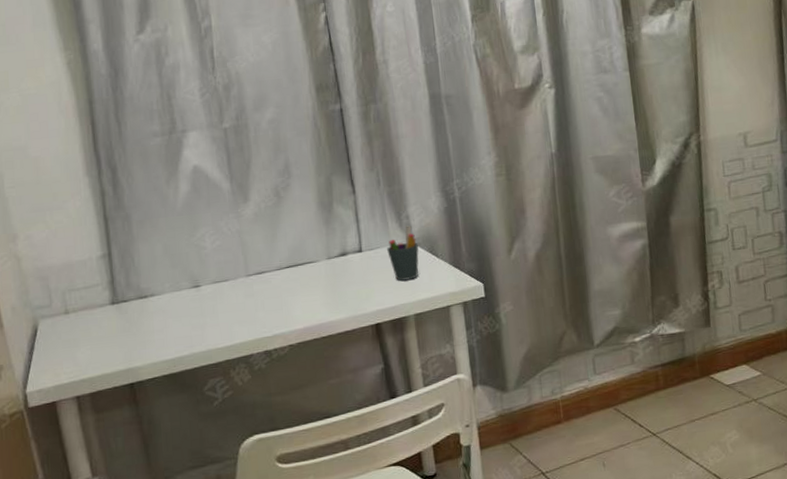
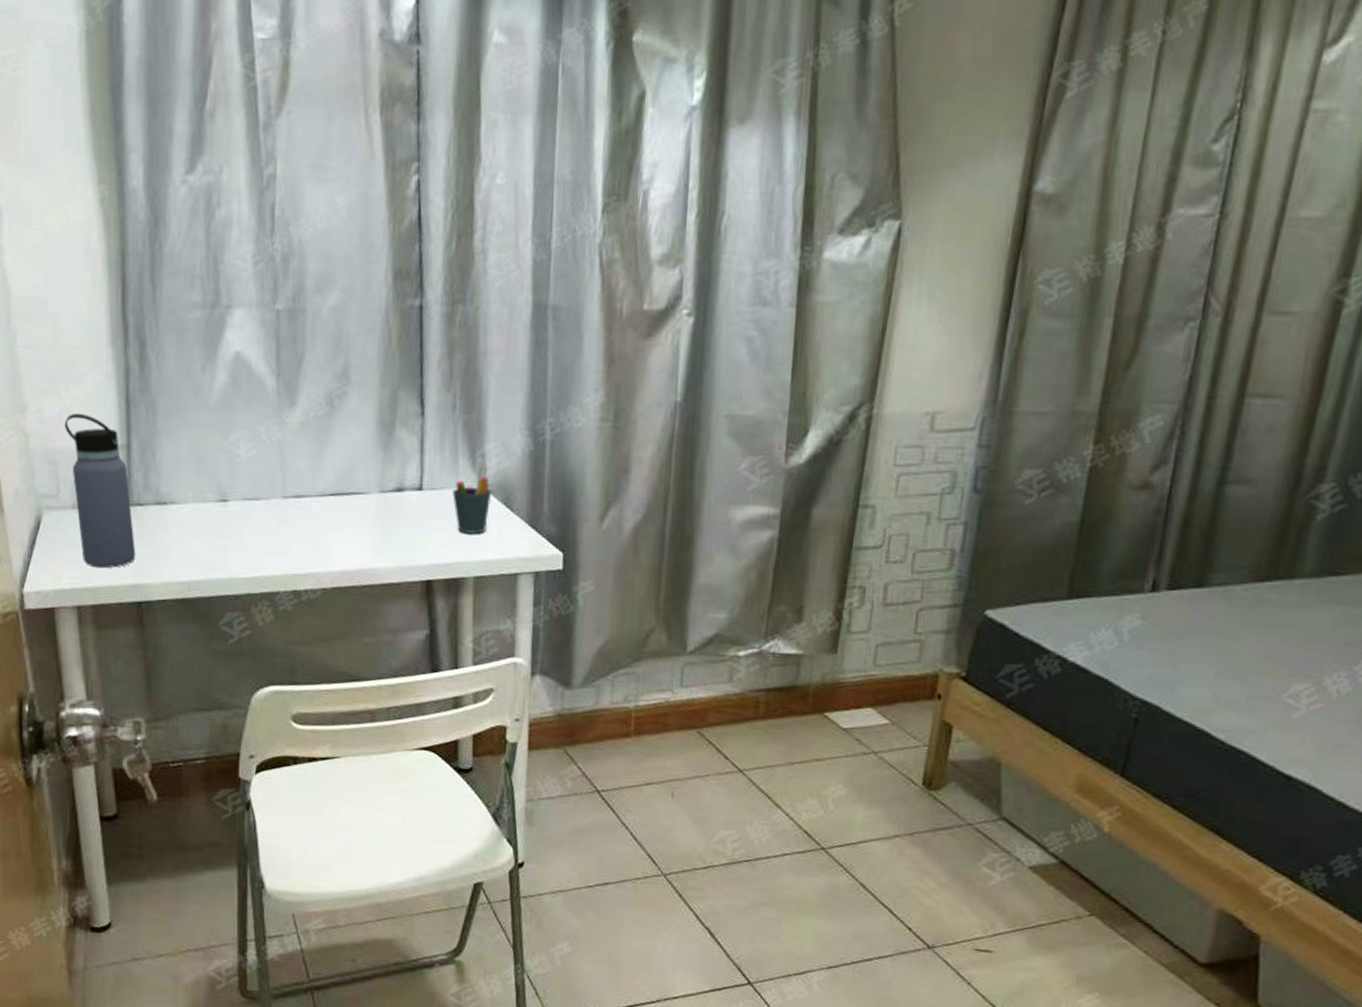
water bottle: none [52,234,125,361] -> present [65,414,136,569]

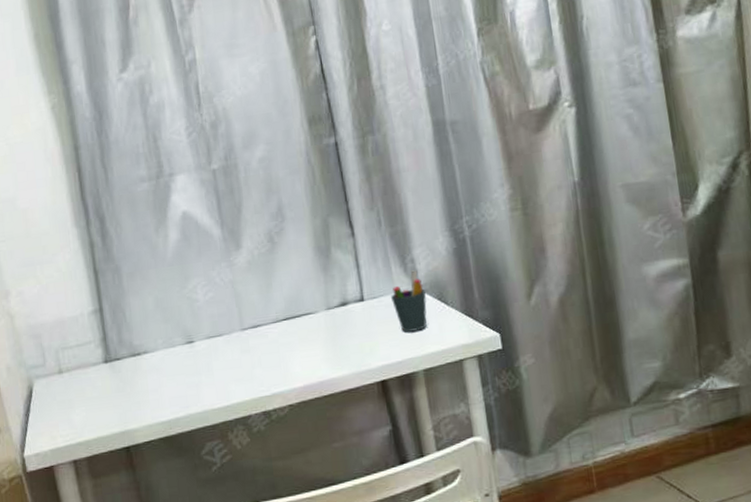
water bottle: present [65,414,136,569] -> none [43,289,120,423]

